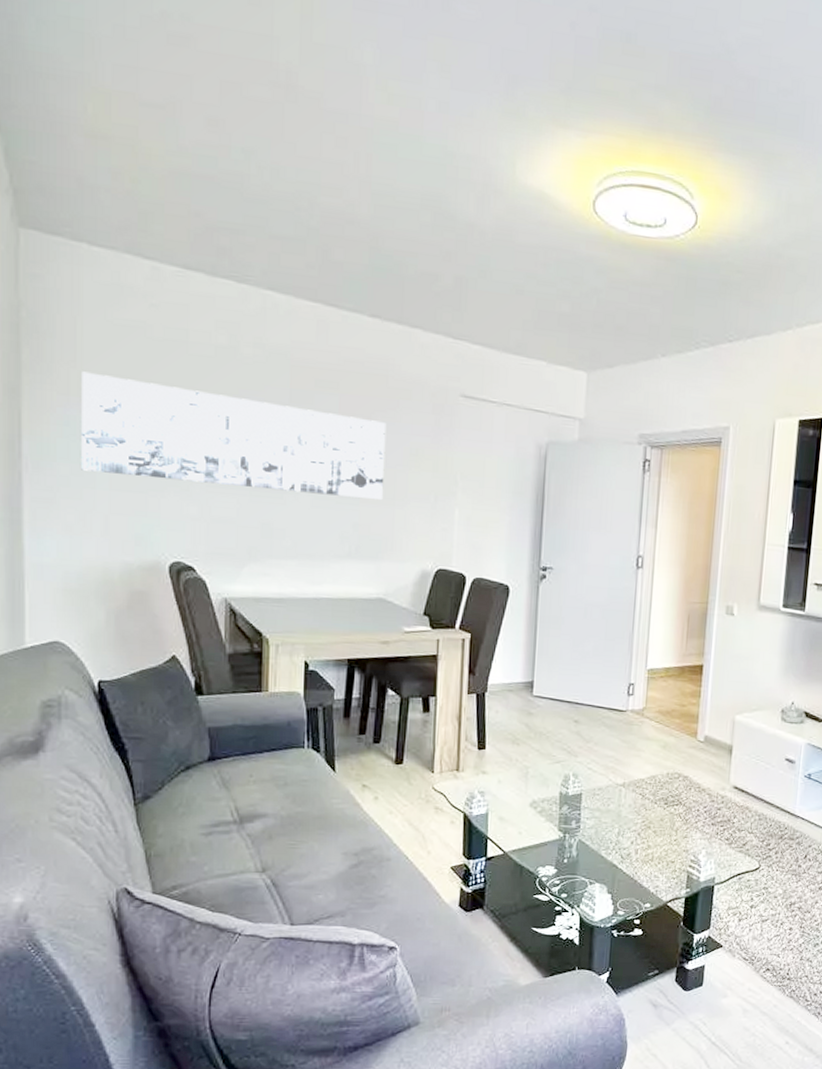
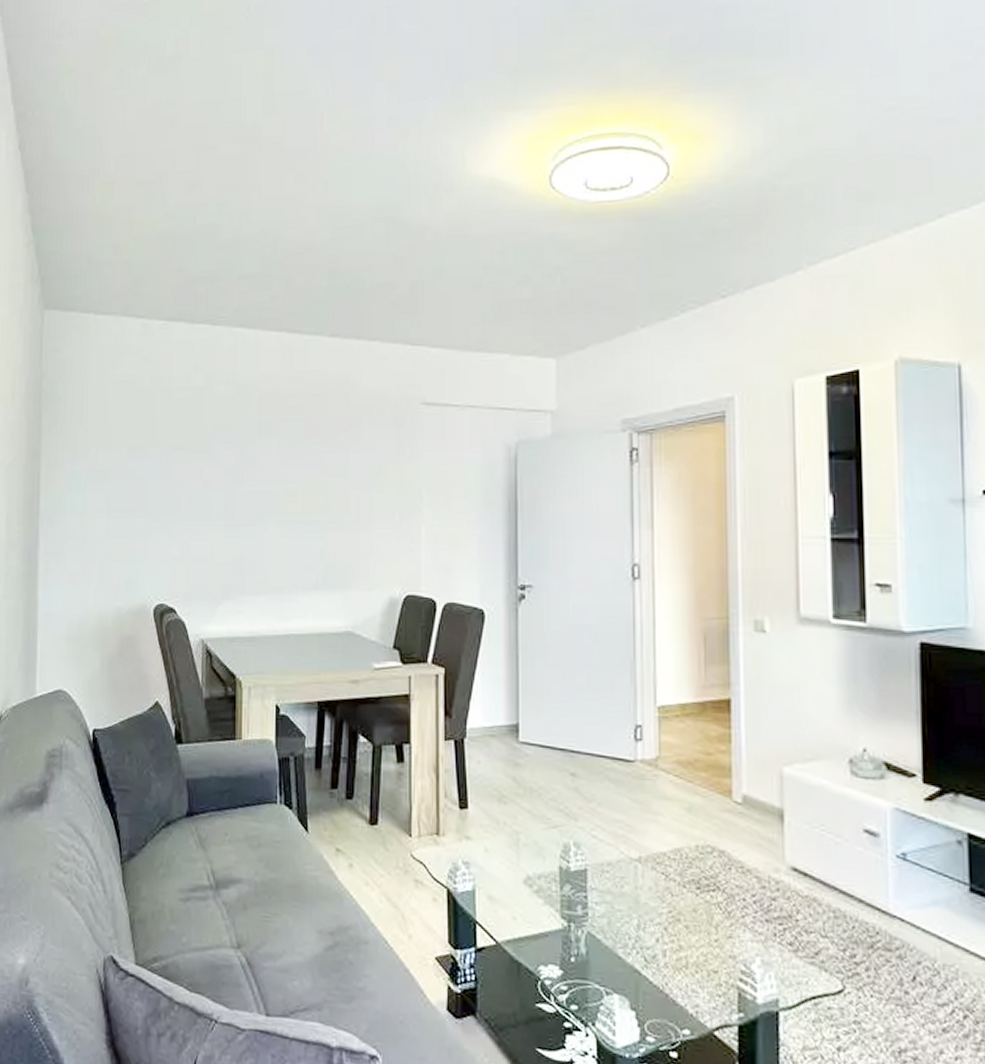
wall art: present [81,371,387,499] -> none [84,428,349,524]

